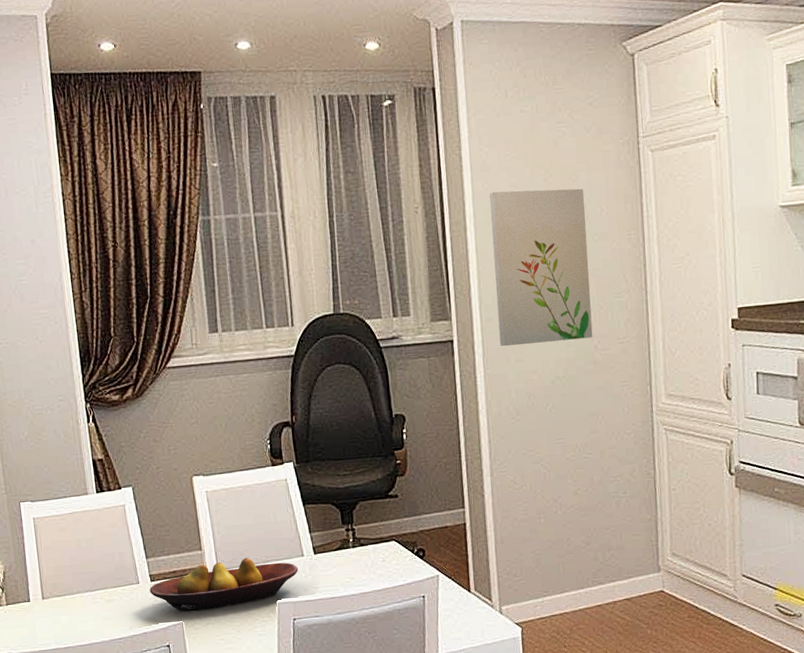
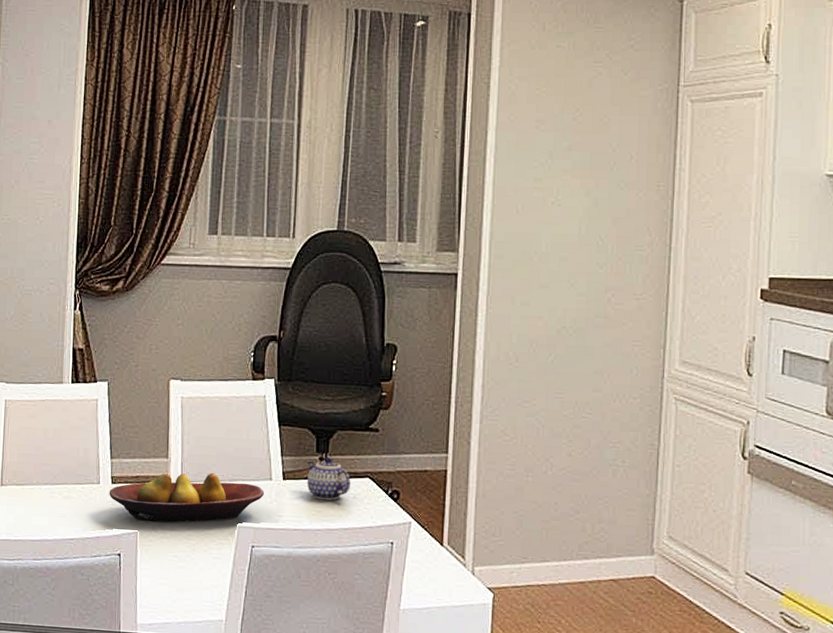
teapot: none [334,527,378,568] -> present [306,457,351,501]
wall art: present [489,188,593,347] -> none [507,125,614,290]

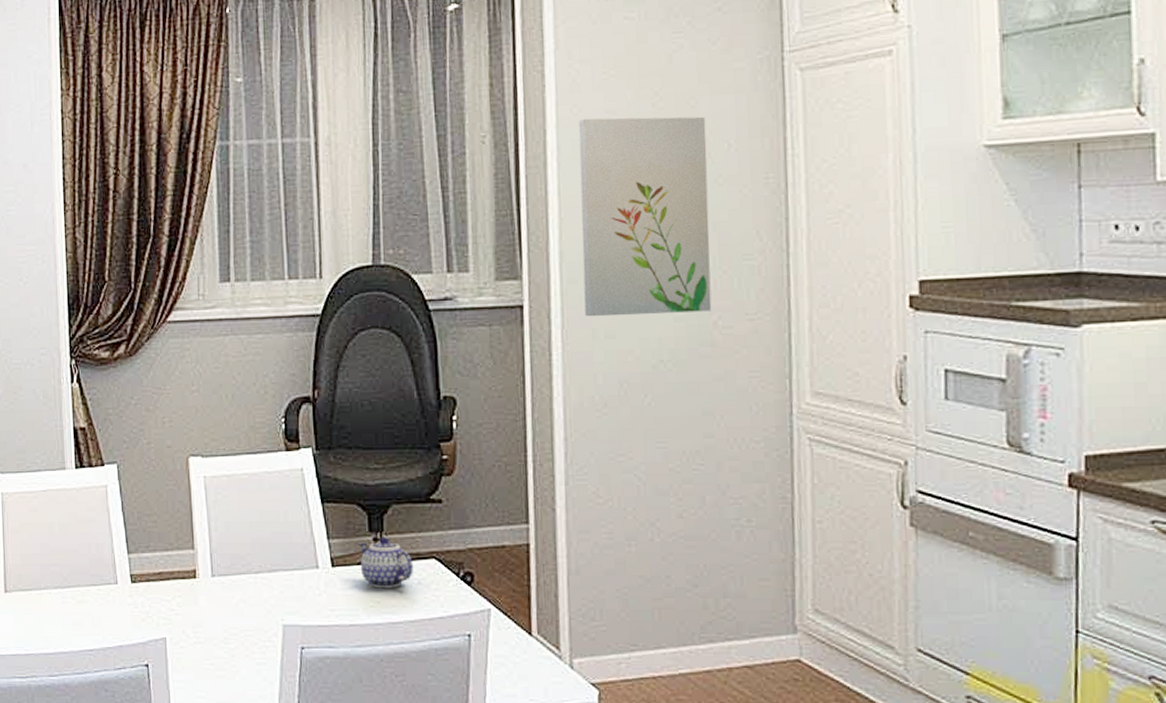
fruit bowl: present [109,473,265,523] -> none [129,564,311,626]
wall art: none [507,125,614,290] -> present [578,116,712,317]

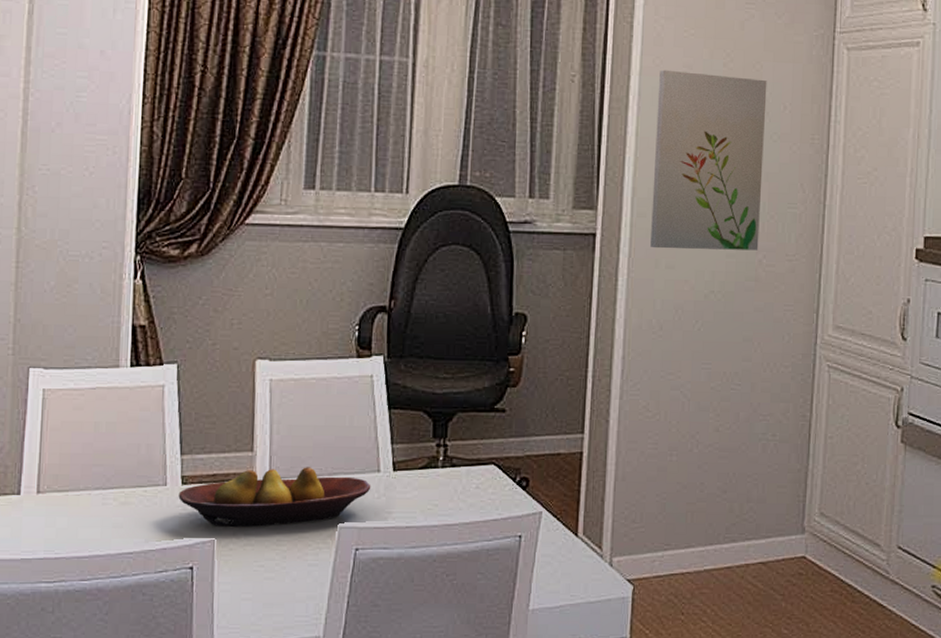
fruit bowl: none [129,564,311,626] -> present [178,467,371,528]
teapot: present [358,537,413,588] -> none [421,443,473,492]

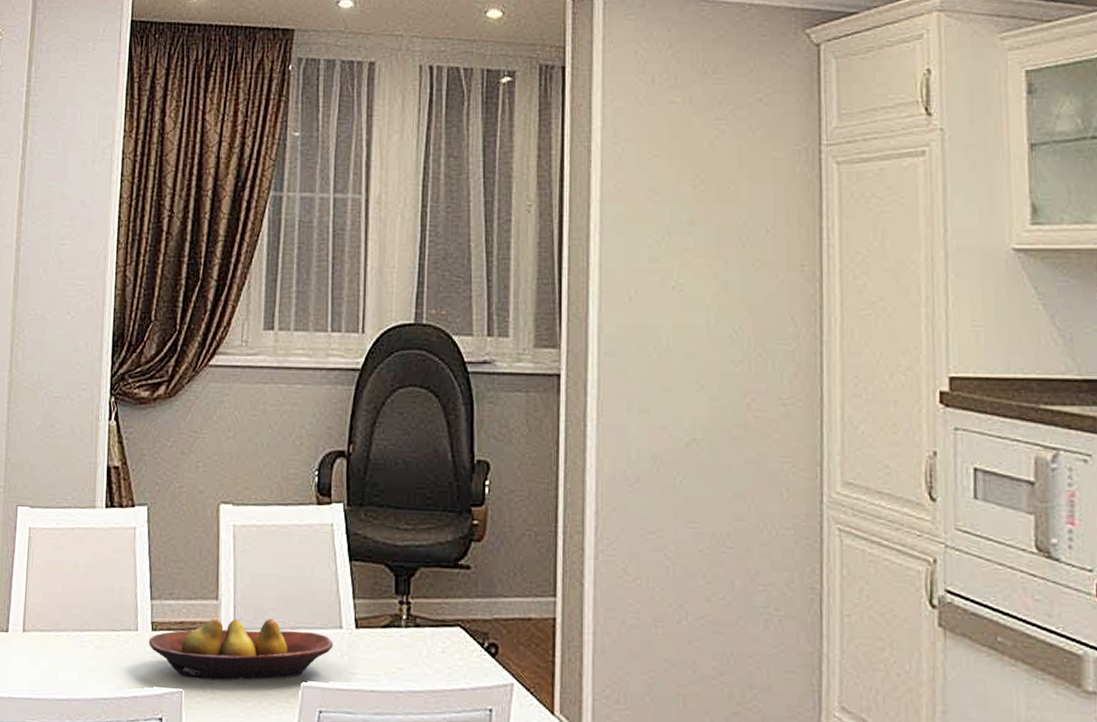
wall art: present [650,69,767,251] -> none [620,195,746,393]

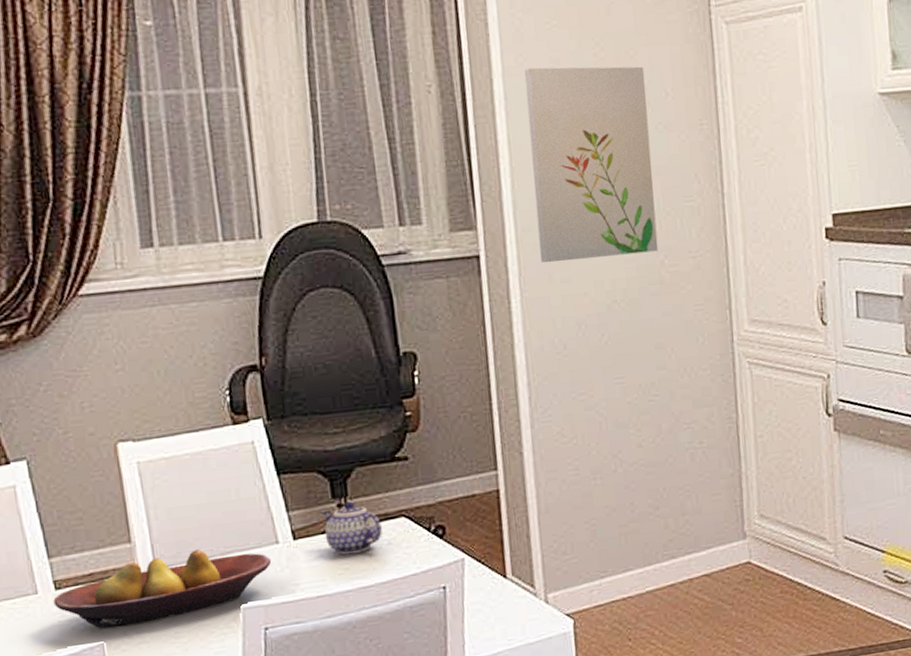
teapot: none [383,600,438,655] -> present [320,501,382,555]
wall art: none [620,195,746,393] -> present [524,66,659,263]

